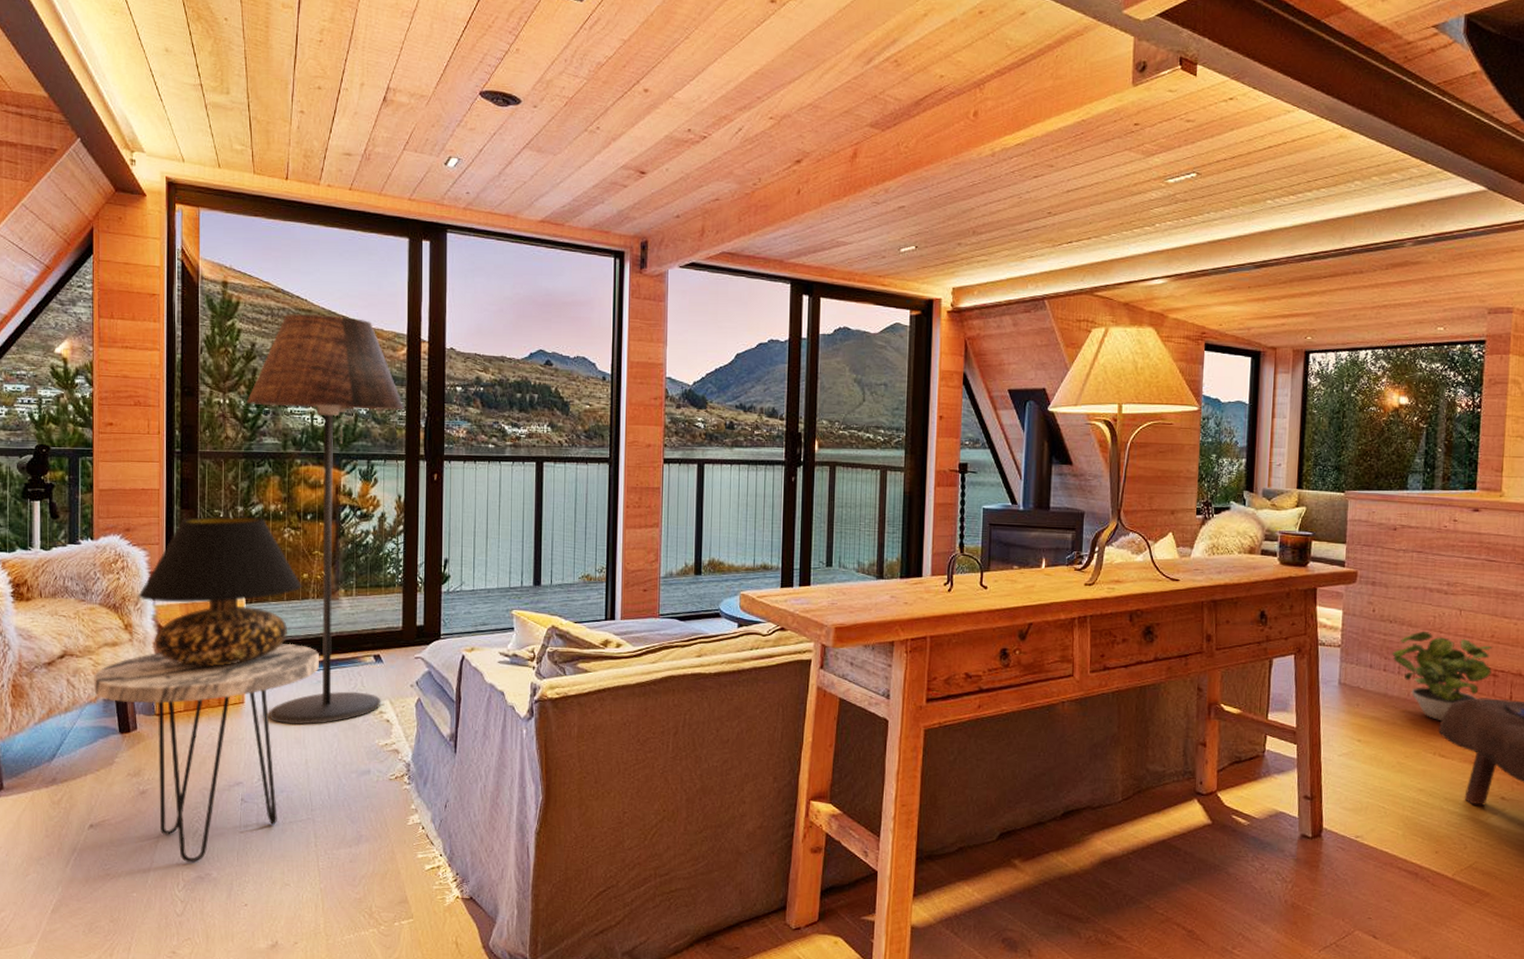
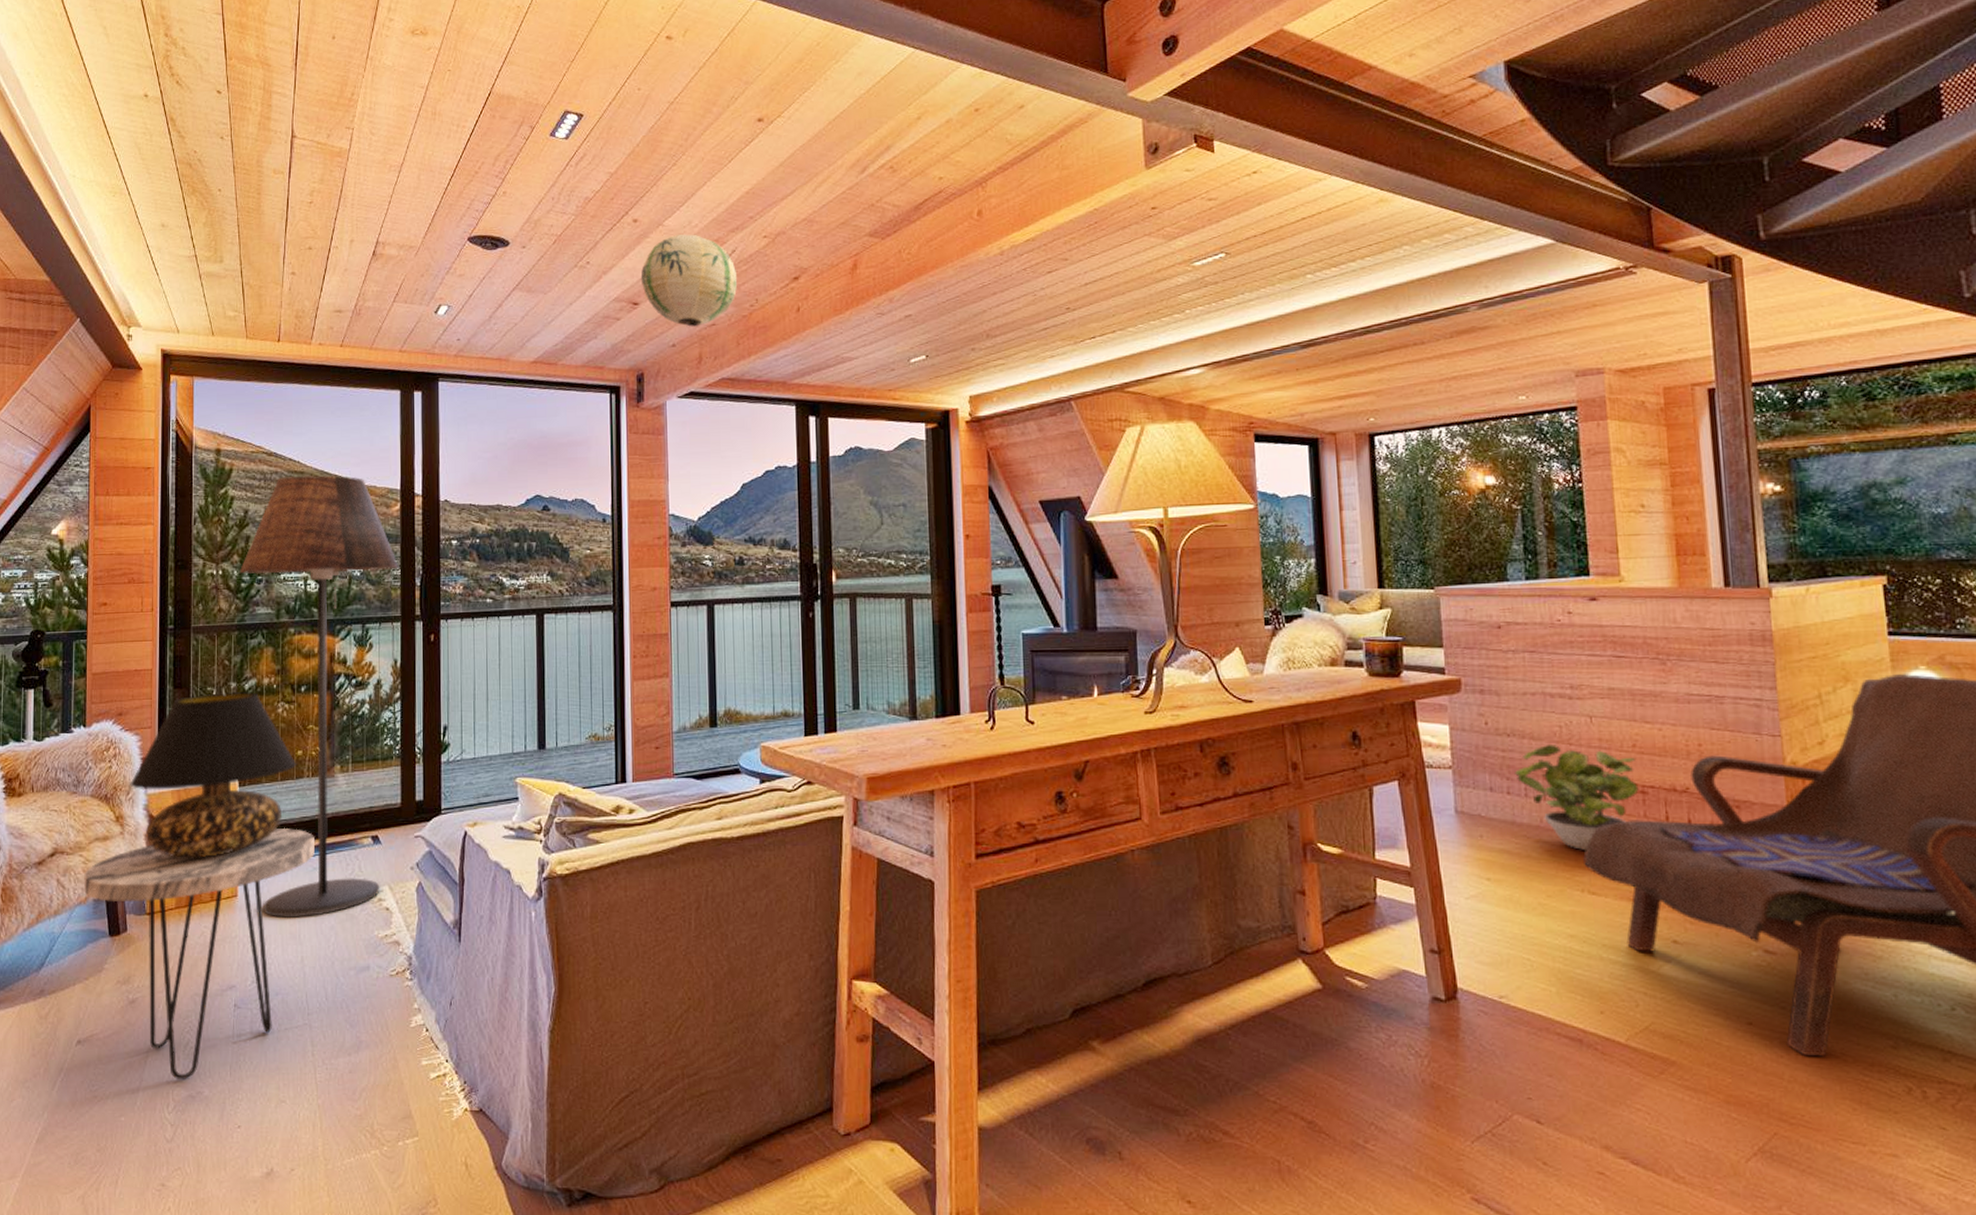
paper lantern: none [649,108,742,200] -> present [640,234,737,327]

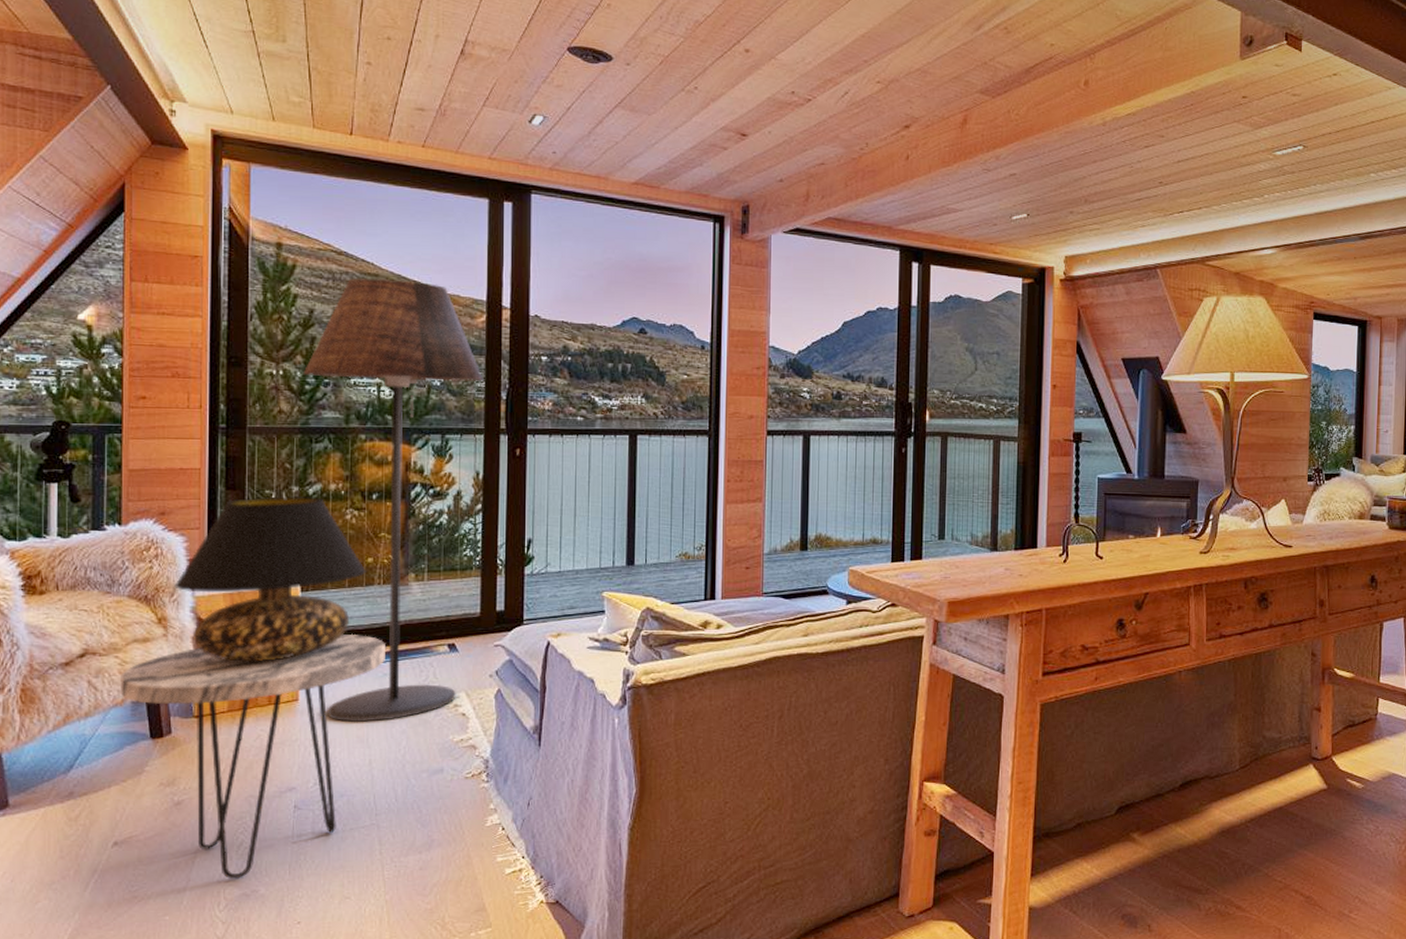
paper lantern: present [640,234,737,327] -> none [750,70,848,164]

